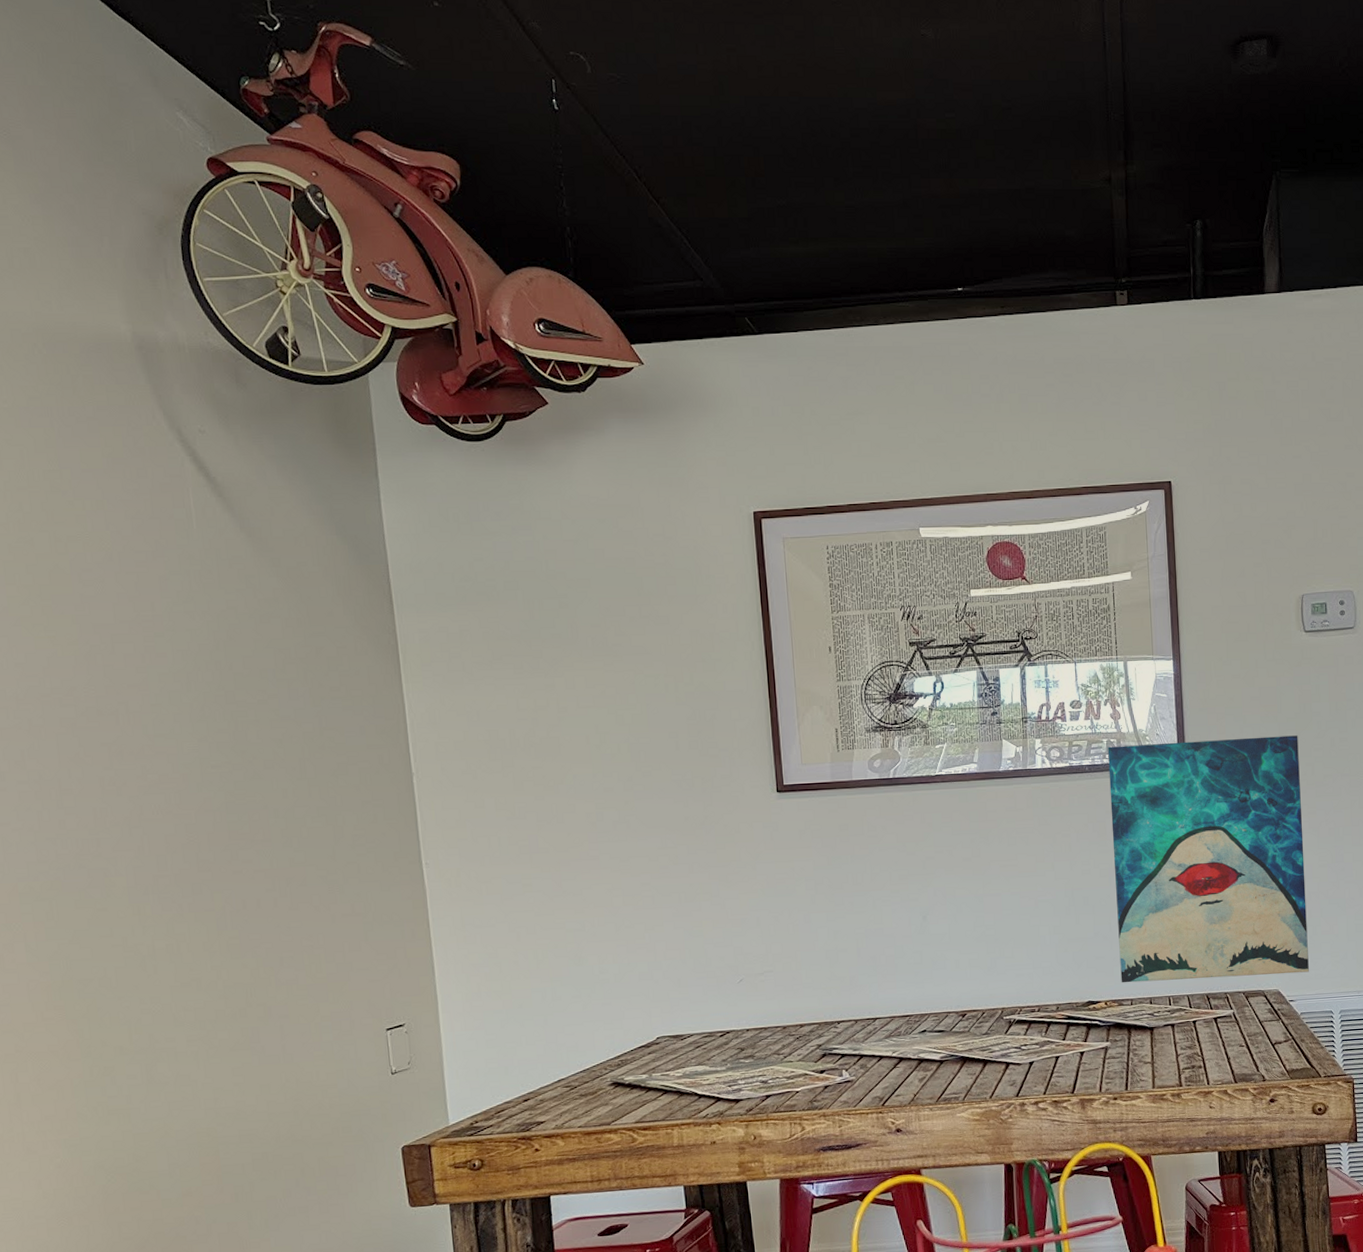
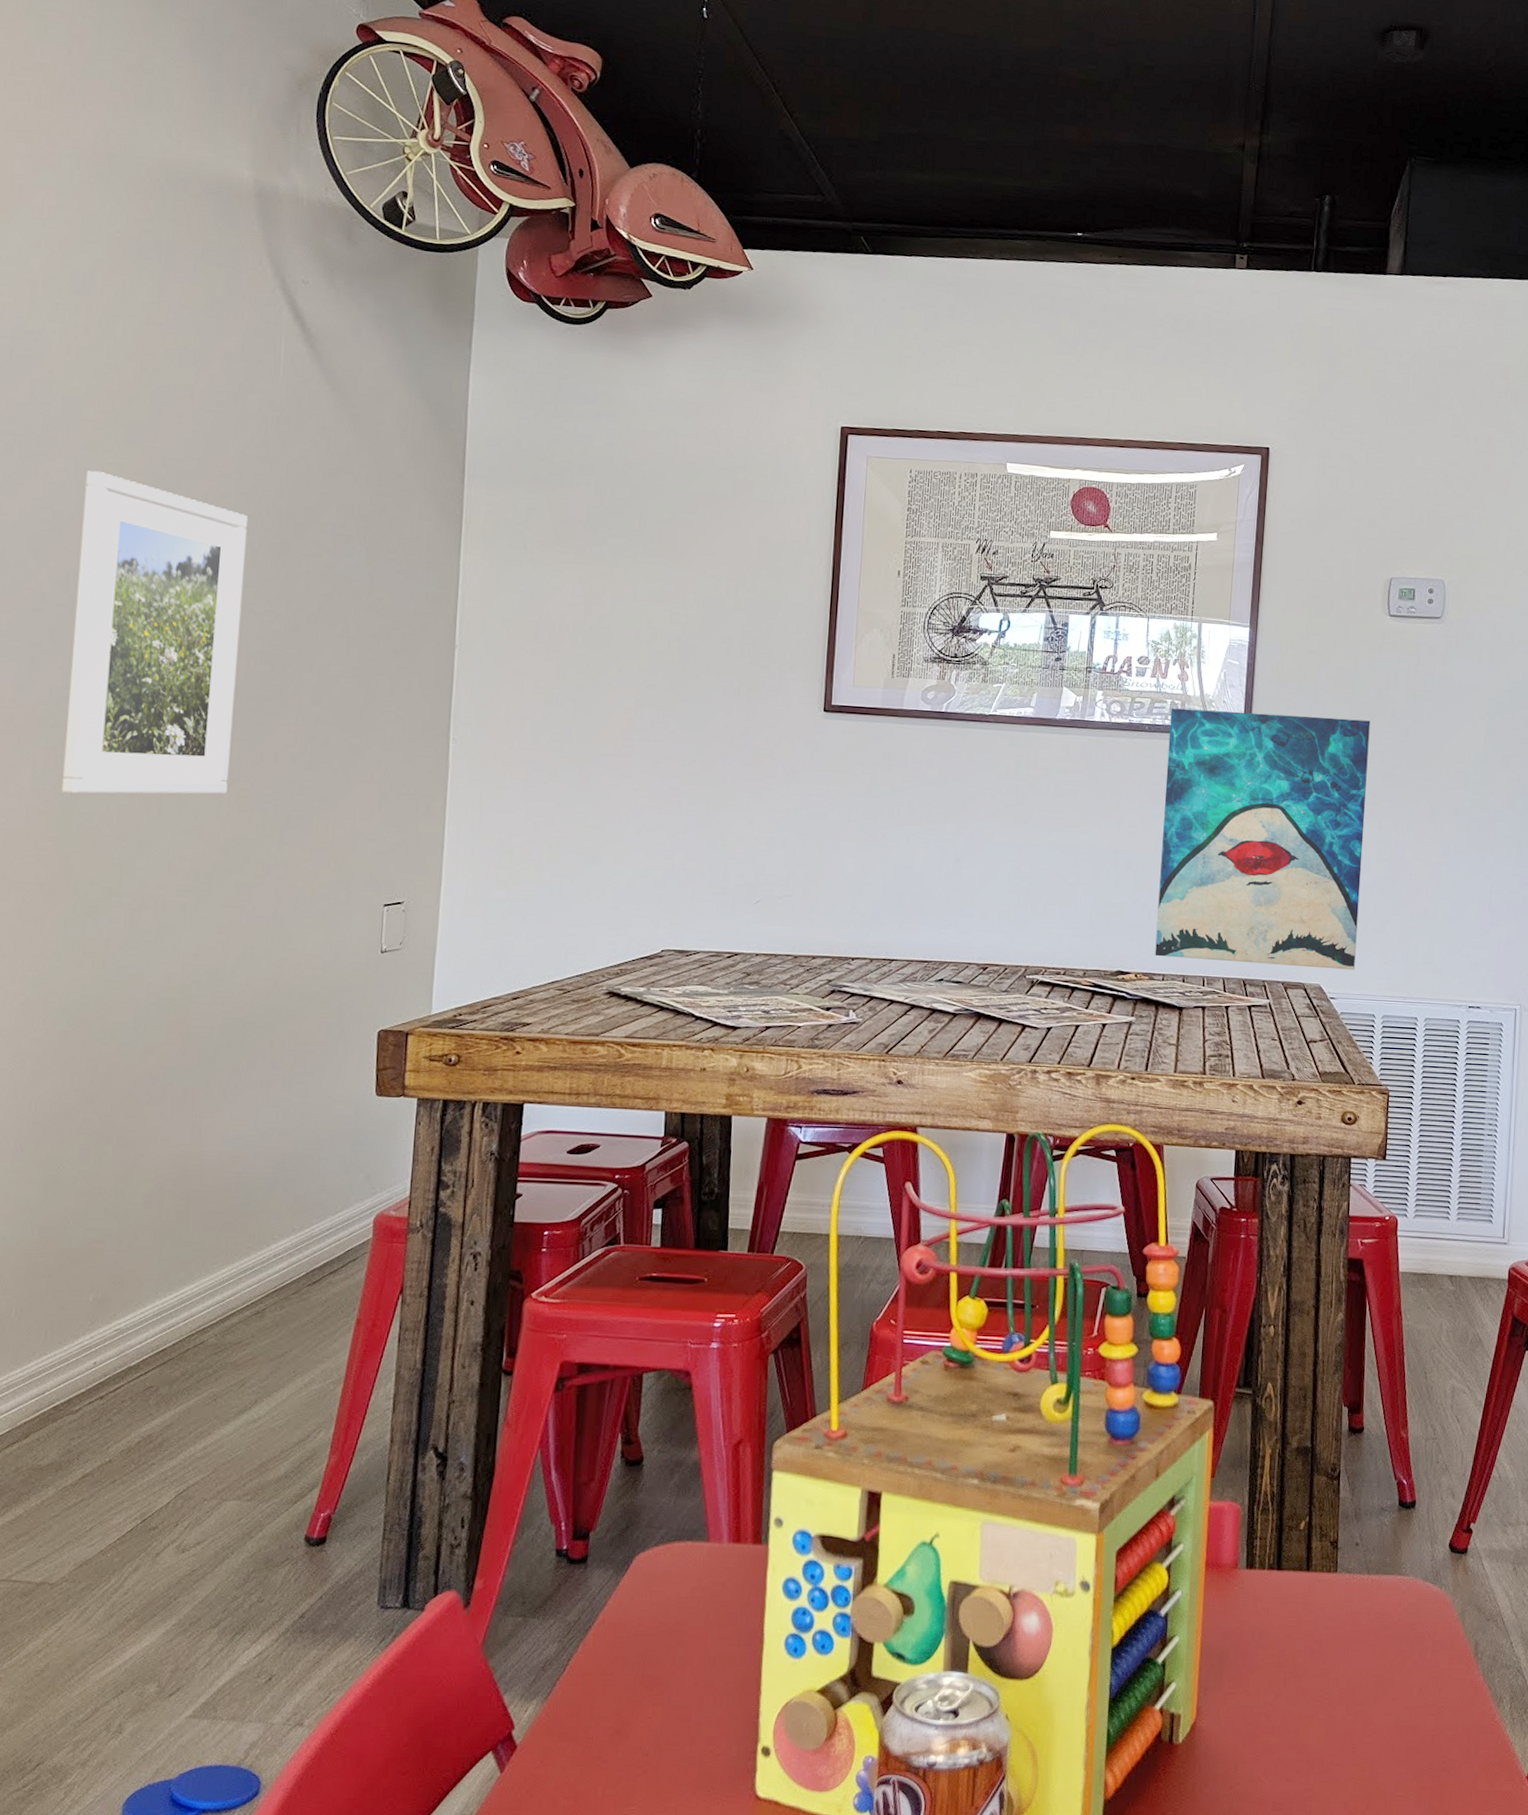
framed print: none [21,646,217,963] -> present [61,471,247,795]

